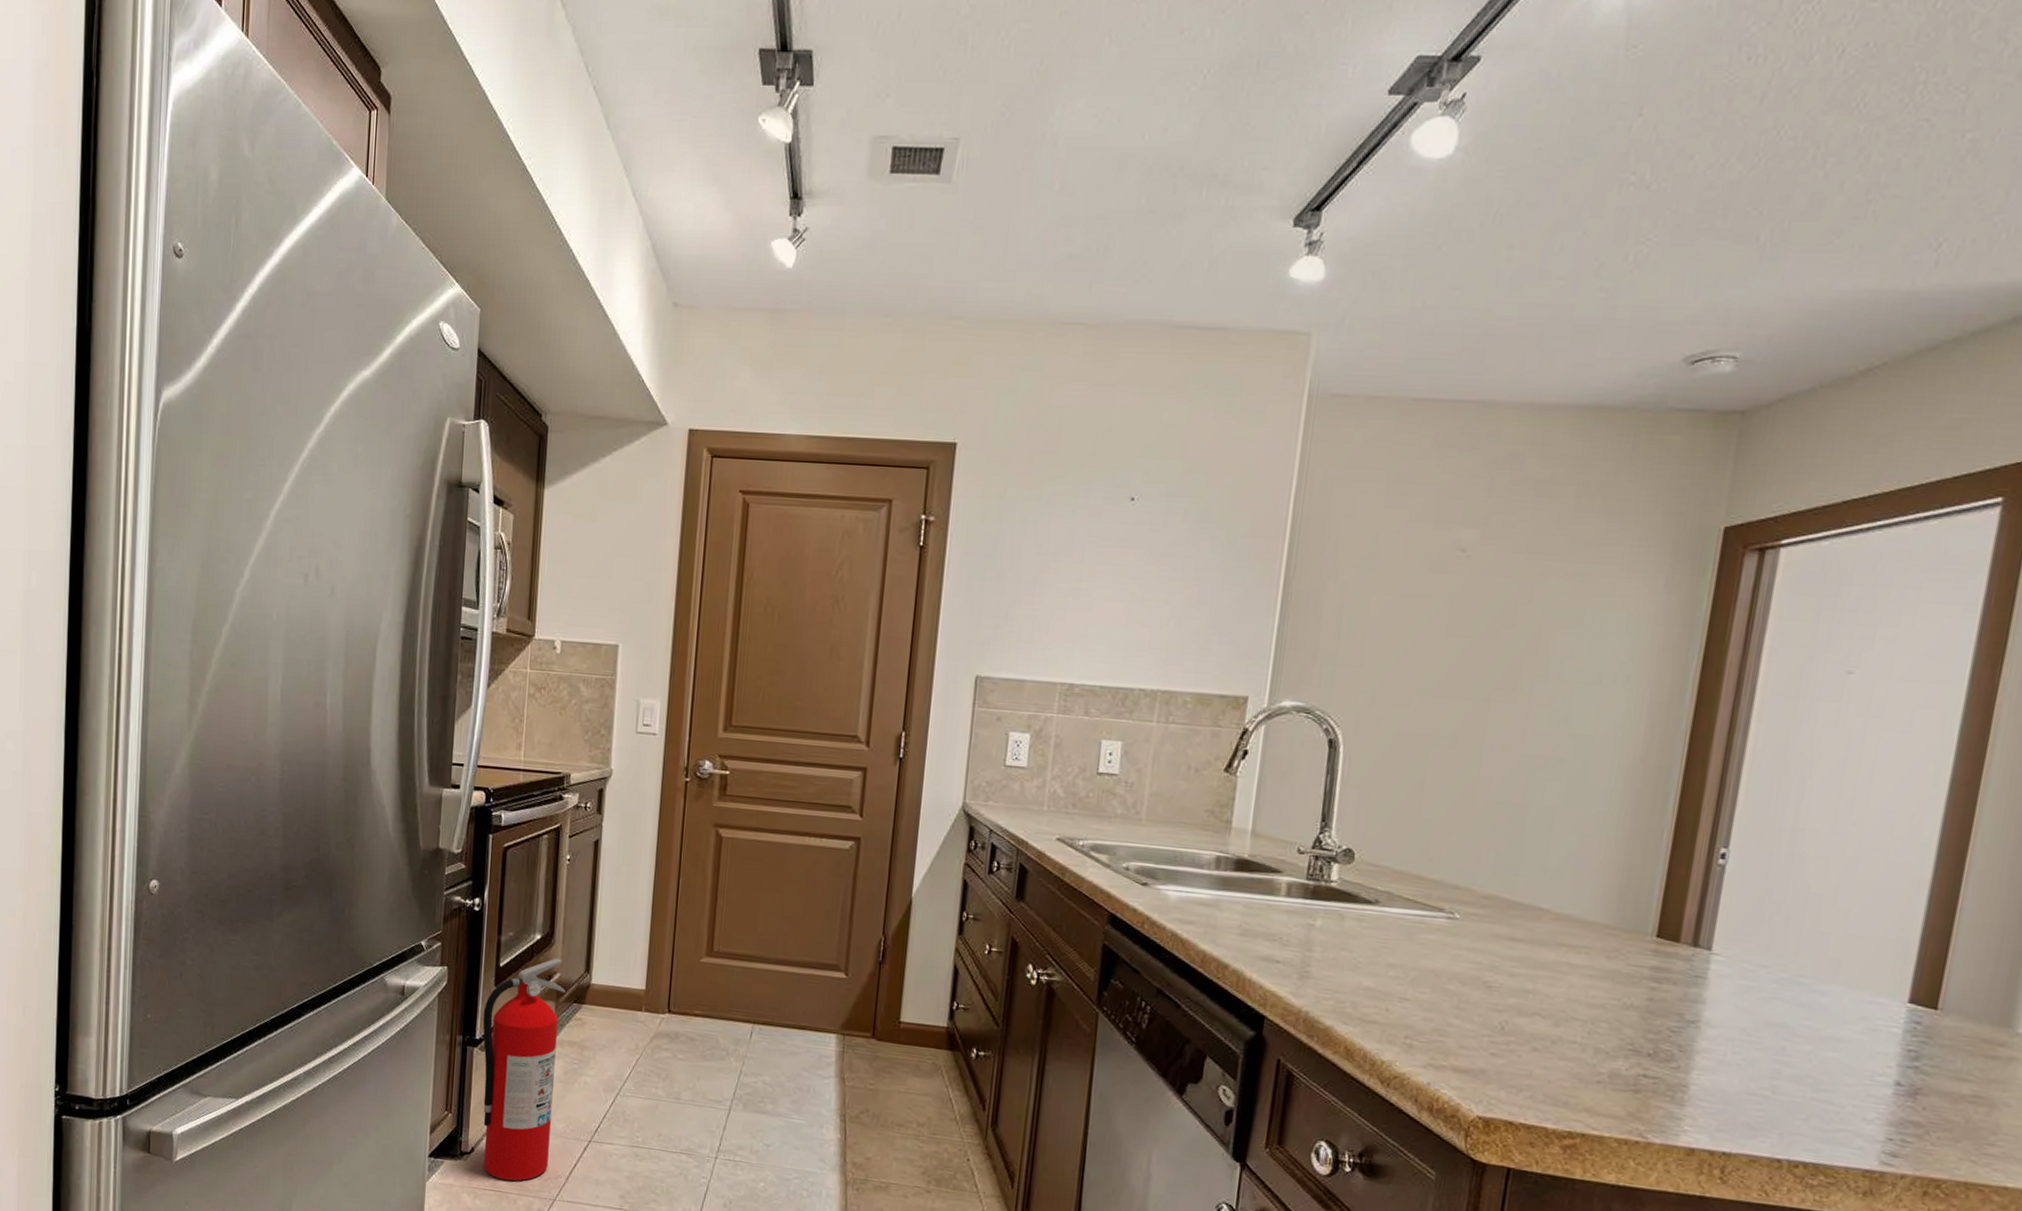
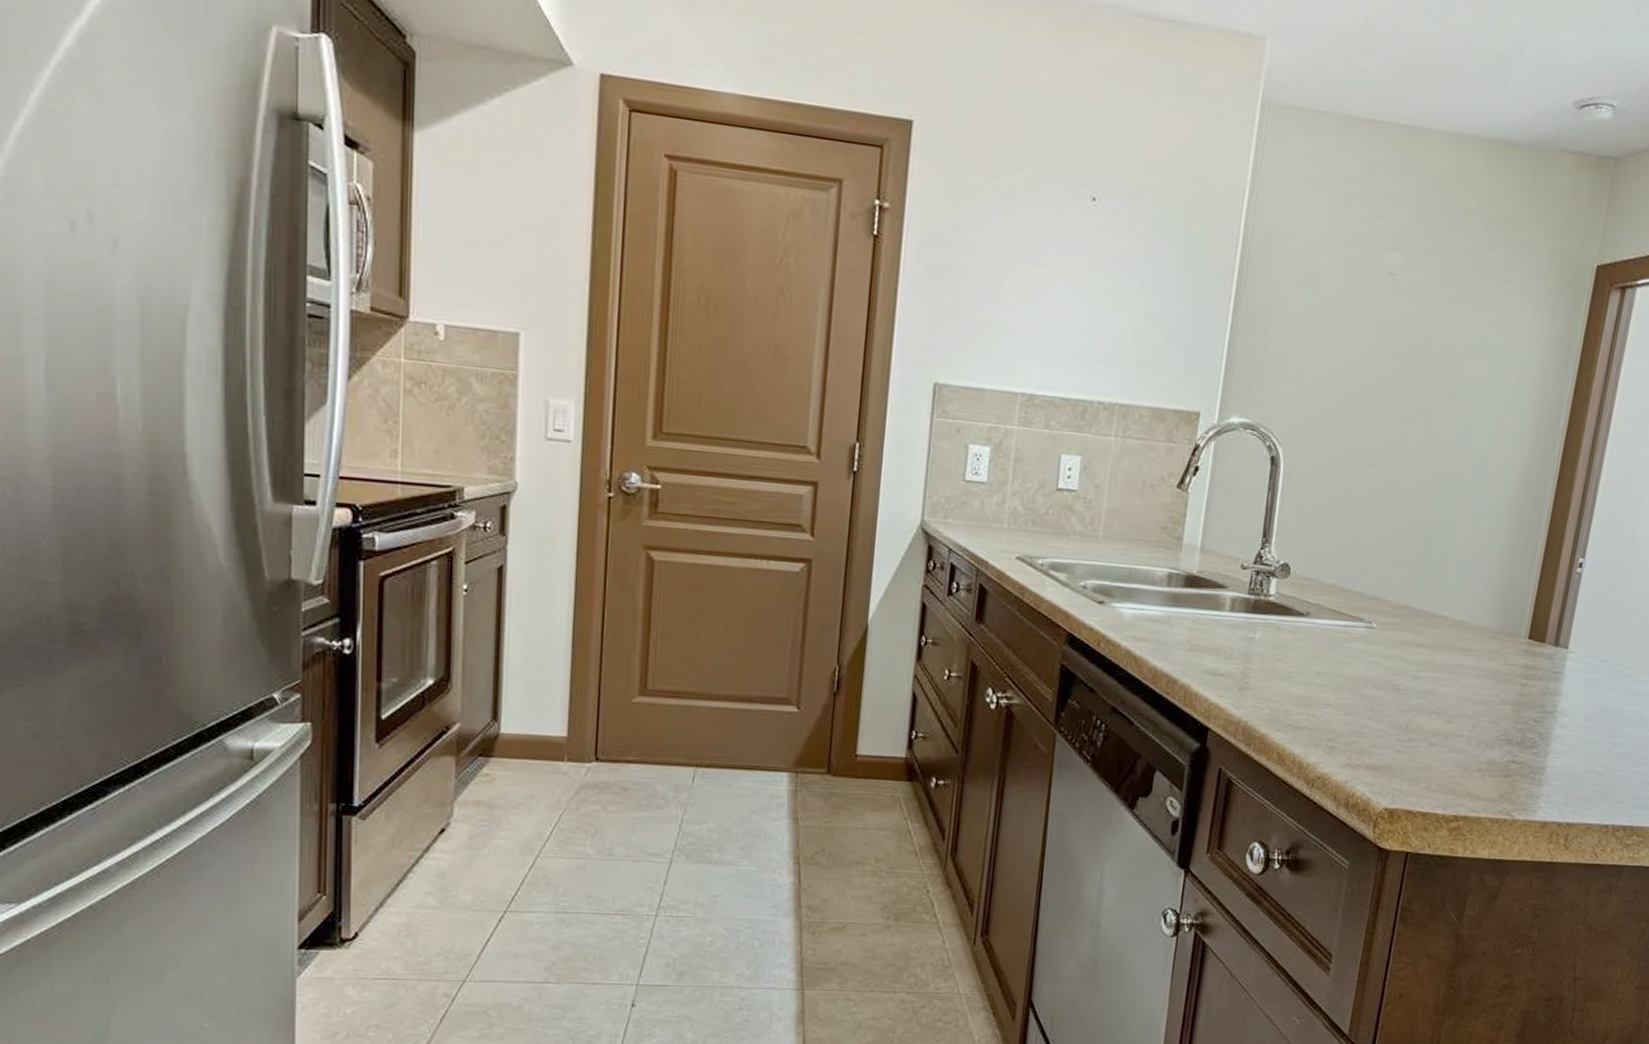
fire extinguisher: present [482,958,565,1181] -> none [362,705,468,966]

